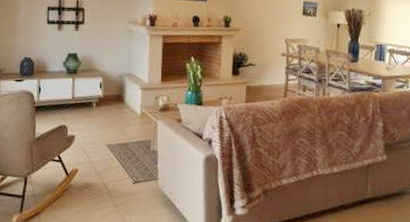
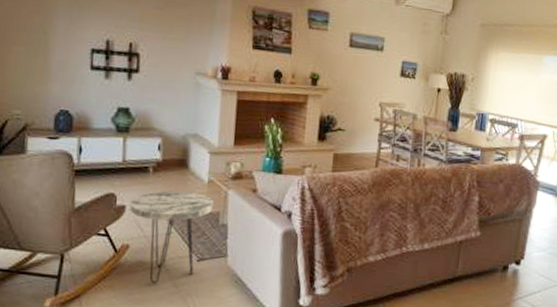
side table: none [78,122,145,204] -> present [129,191,213,284]

